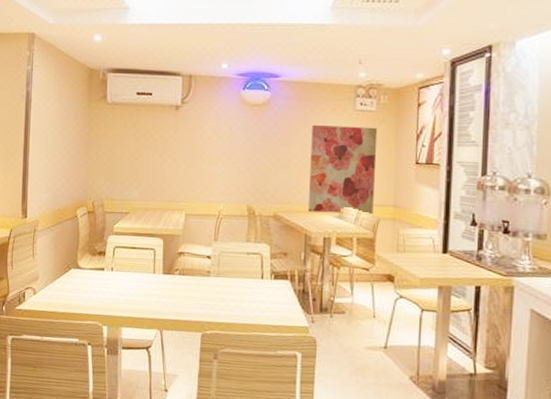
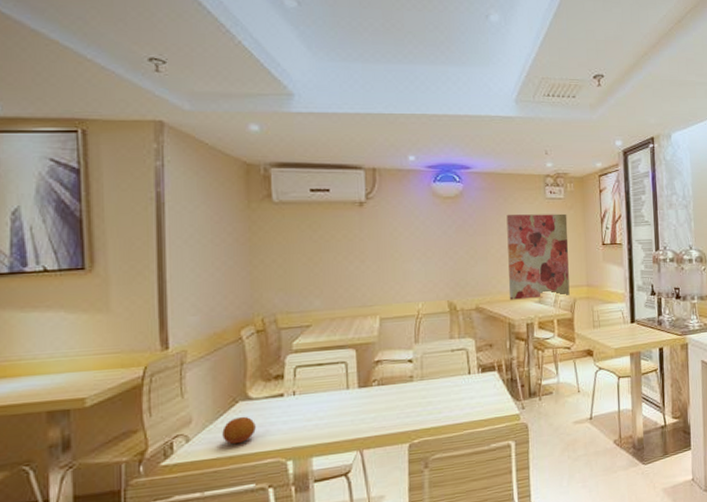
fruit: none [58,281,82,304] -> present [222,416,256,445]

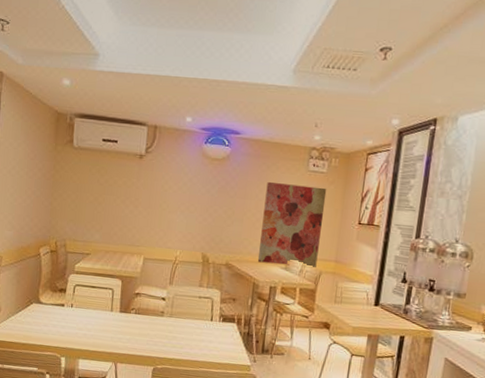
fruit: present [222,416,256,445] -> none [19,315,43,336]

